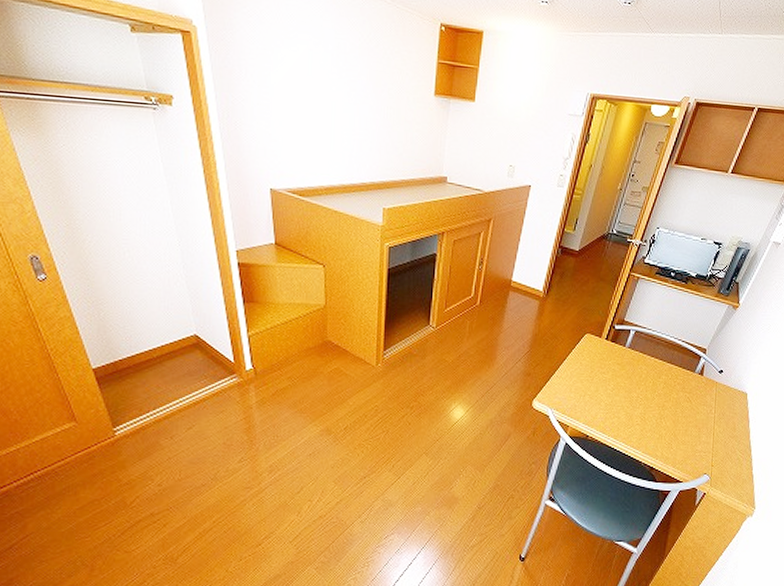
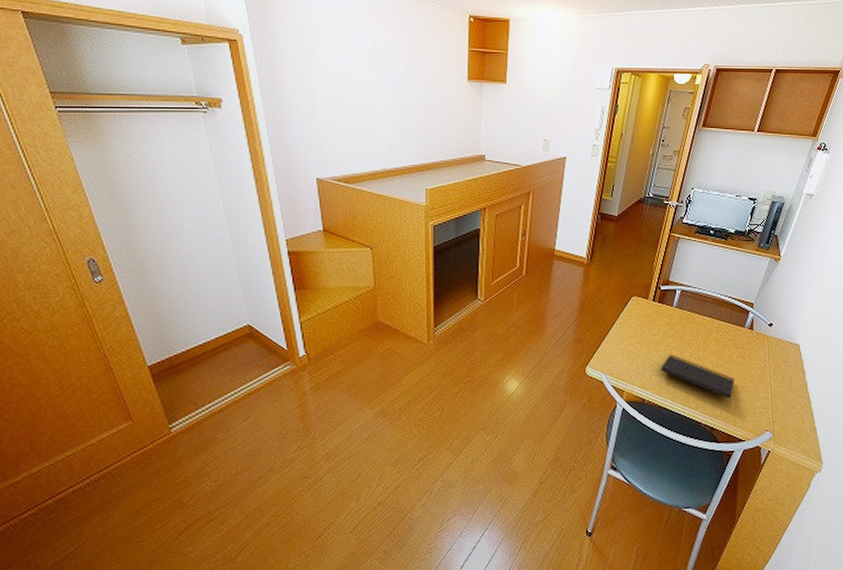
notepad: none [607,393,679,448] -> present [661,354,734,406]

